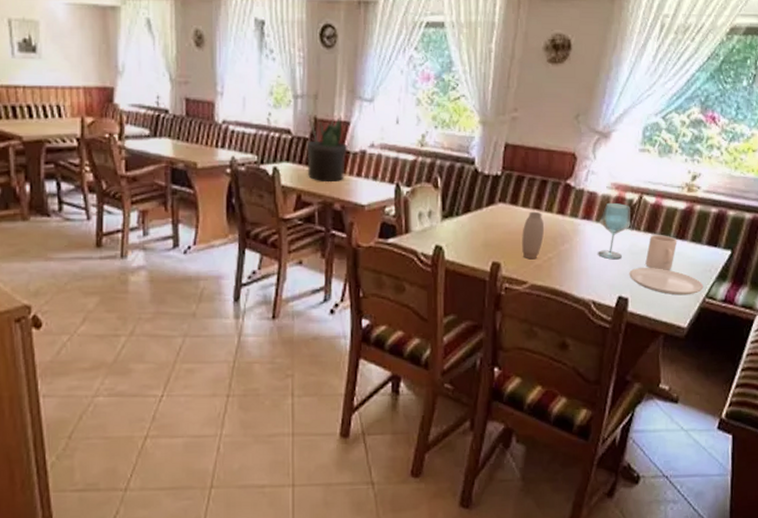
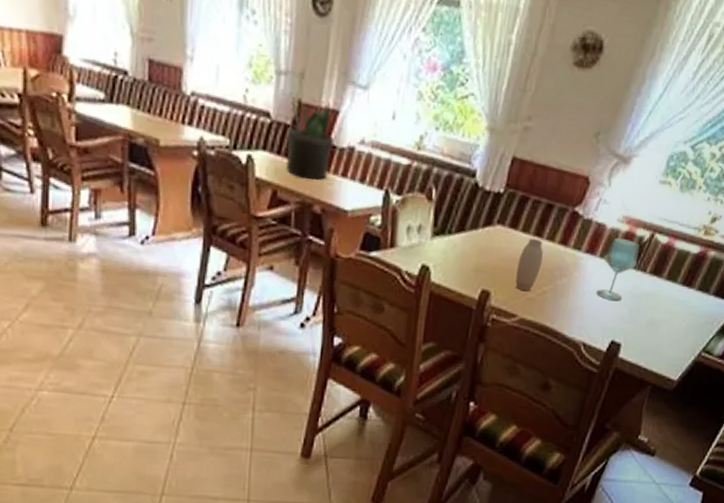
plate: present [629,268,704,296] -> none [626,312,703,347]
cup: present [645,235,678,270] -> none [645,278,684,318]

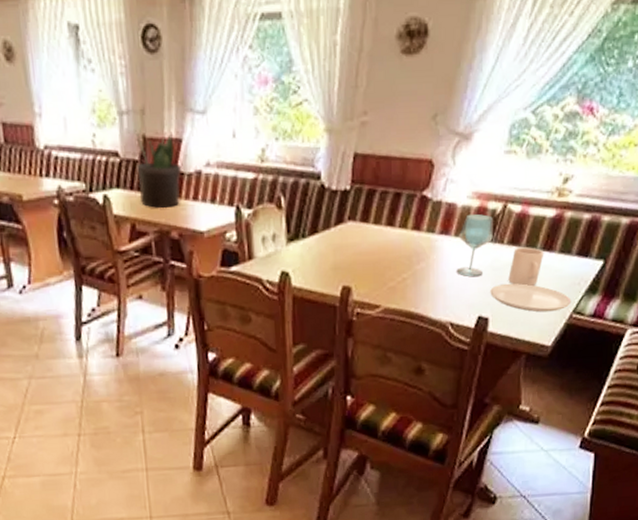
vase: present [515,238,544,292] -> none [374,228,399,282]
plate: none [626,312,703,347] -> present [490,283,572,312]
cup: none [645,278,684,318] -> present [508,247,544,286]

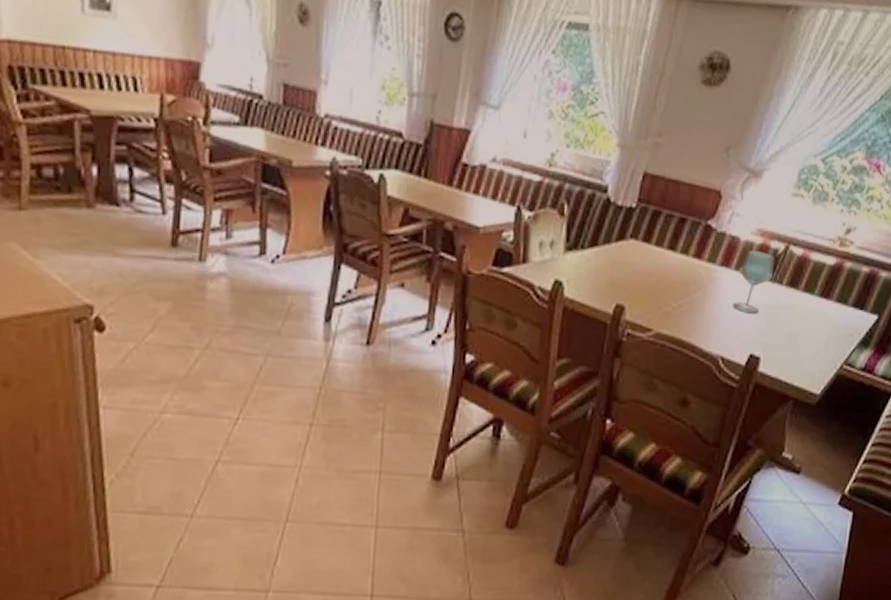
planter: present [135,130,183,209] -> none [418,114,468,198]
plate: present [490,283,572,312] -> none [764,325,844,360]
cup: present [508,247,544,286] -> none [783,290,821,331]

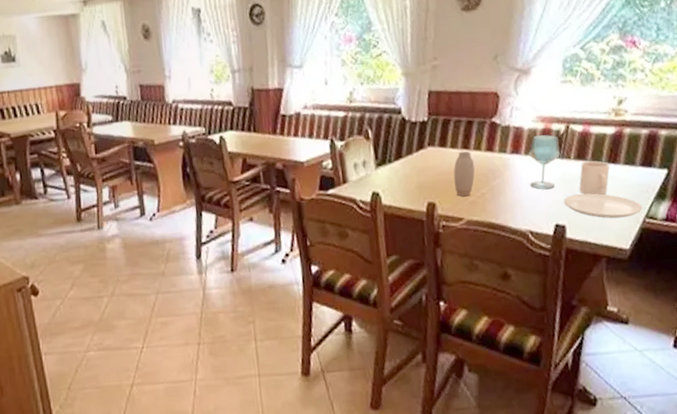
vase: none [650,251,678,306] -> present [453,151,475,197]
plate: none [764,325,844,360] -> present [563,193,643,219]
cup: none [783,290,821,331] -> present [579,161,610,195]

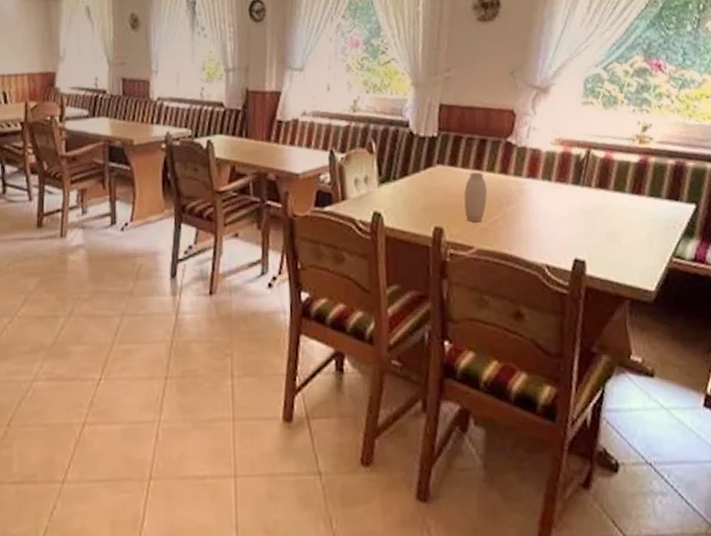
wine glass: present [528,134,561,190] -> none [546,158,581,220]
plate: present [563,193,643,219] -> none [583,226,669,256]
cup: present [579,161,610,195] -> none [600,191,634,229]

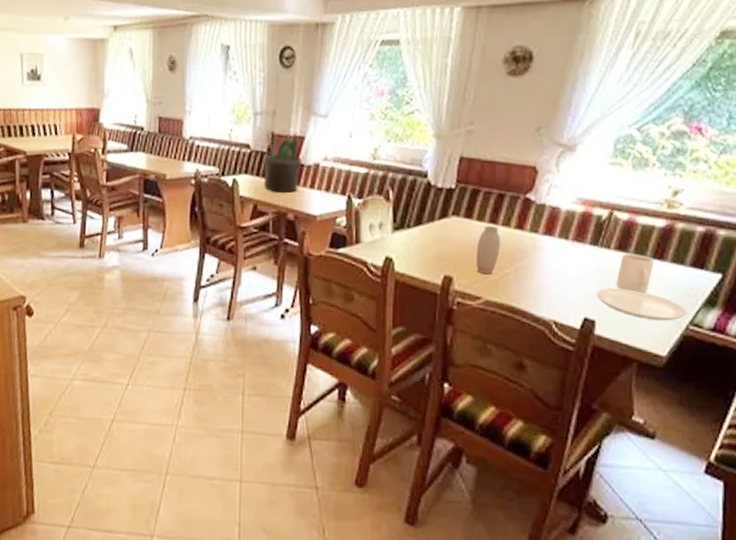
planter: none [238,85,282,153] -> present [263,128,304,194]
plate: none [583,226,669,256] -> present [597,288,687,321]
cup: none [600,191,634,229] -> present [616,254,655,292]

